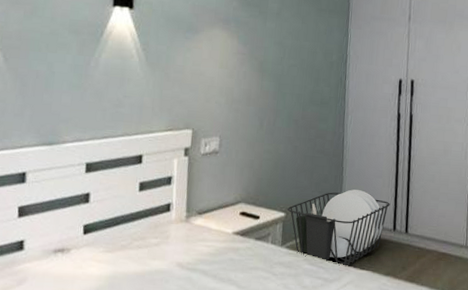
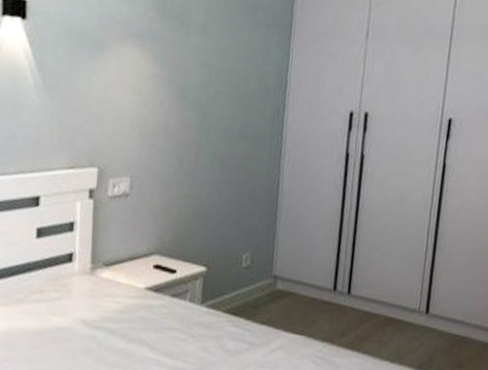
dish rack: present [287,189,390,267] -> none [209,242,331,330]

